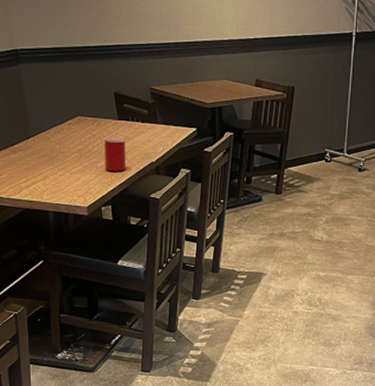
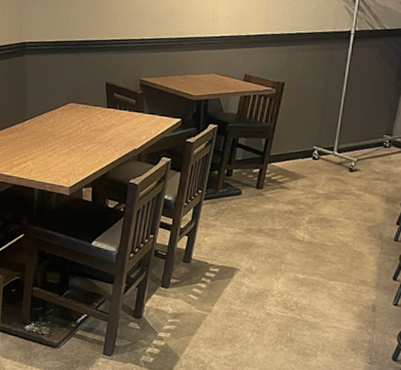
cup: present [104,138,125,172] -> none [90,125,111,156]

